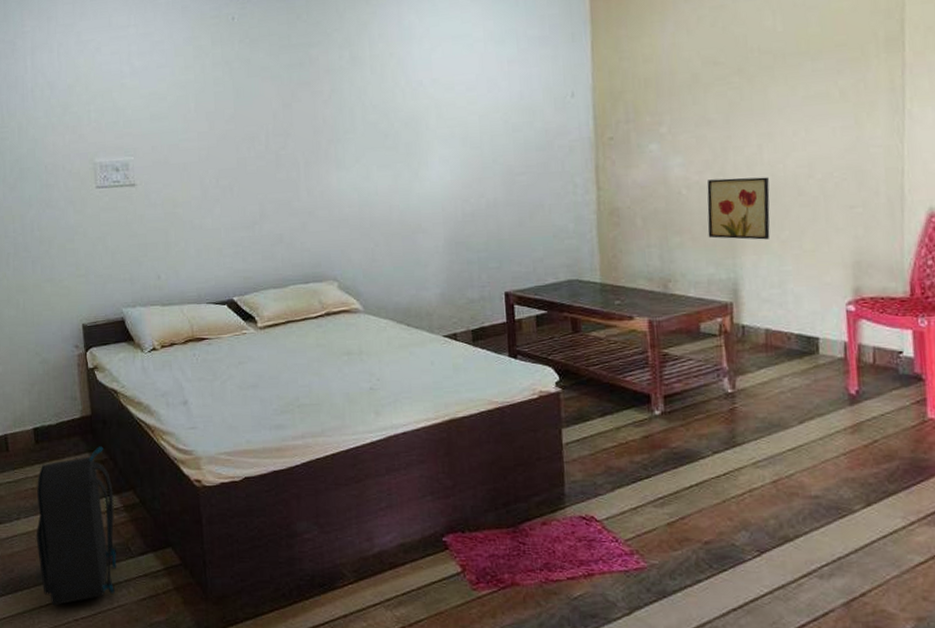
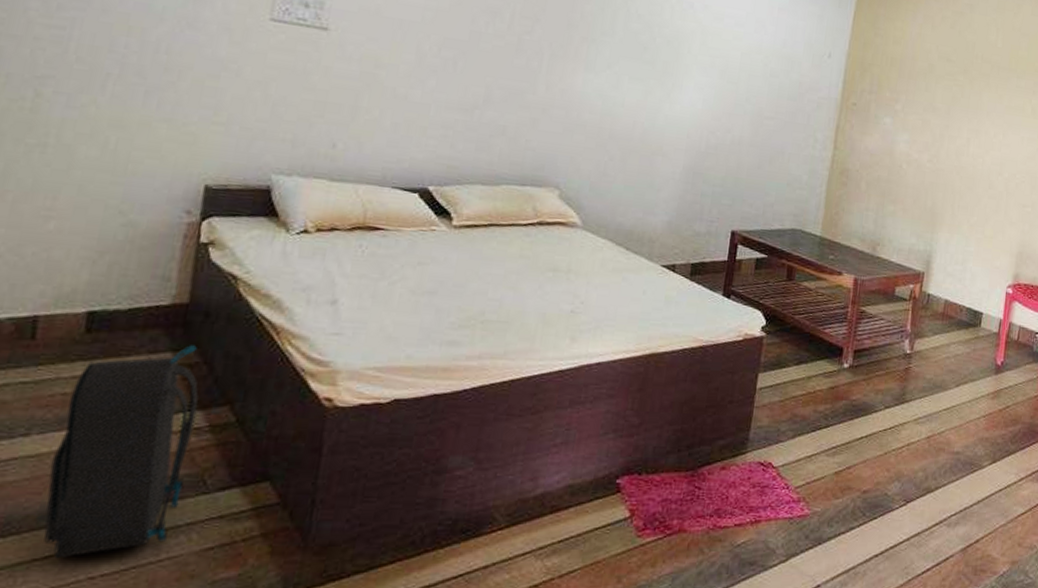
wall art: present [707,177,770,240] -> none [916,160,970,222]

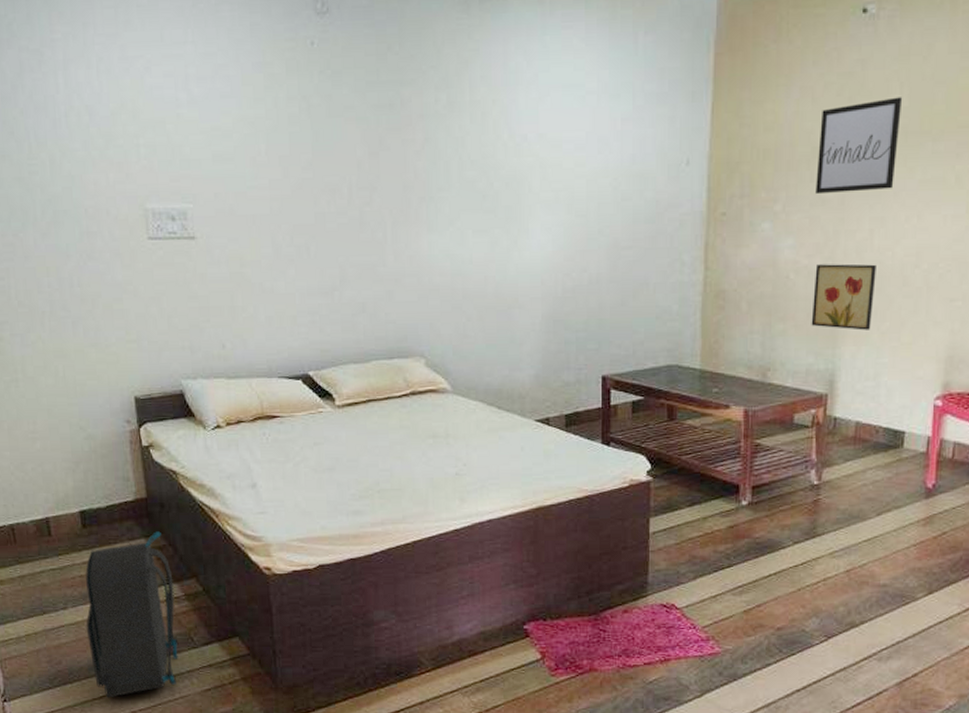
wall art: none [916,160,970,222] -> present [811,264,876,331]
wall art: none [928,36,998,109] -> present [815,97,903,195]

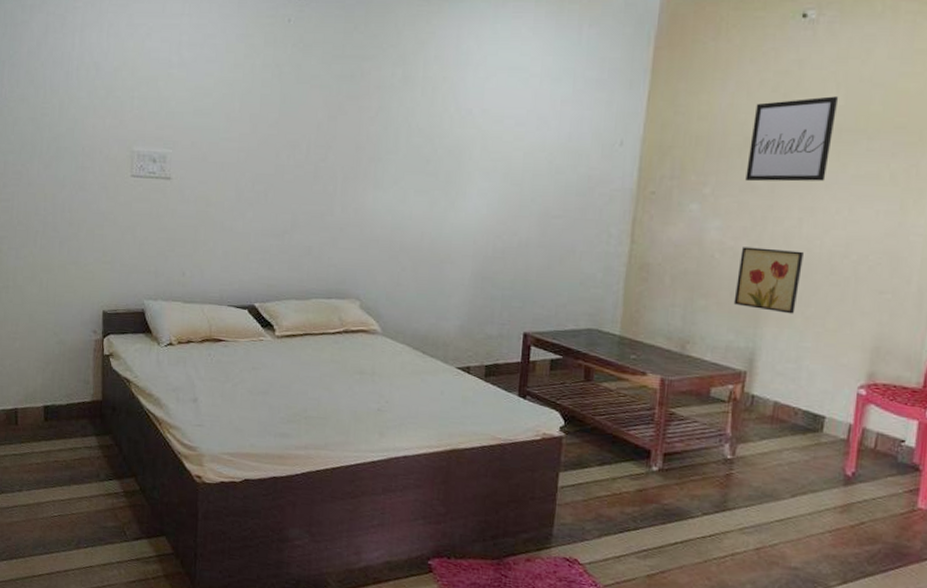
backpack: present [85,531,179,698] -> none [35,431,115,577]

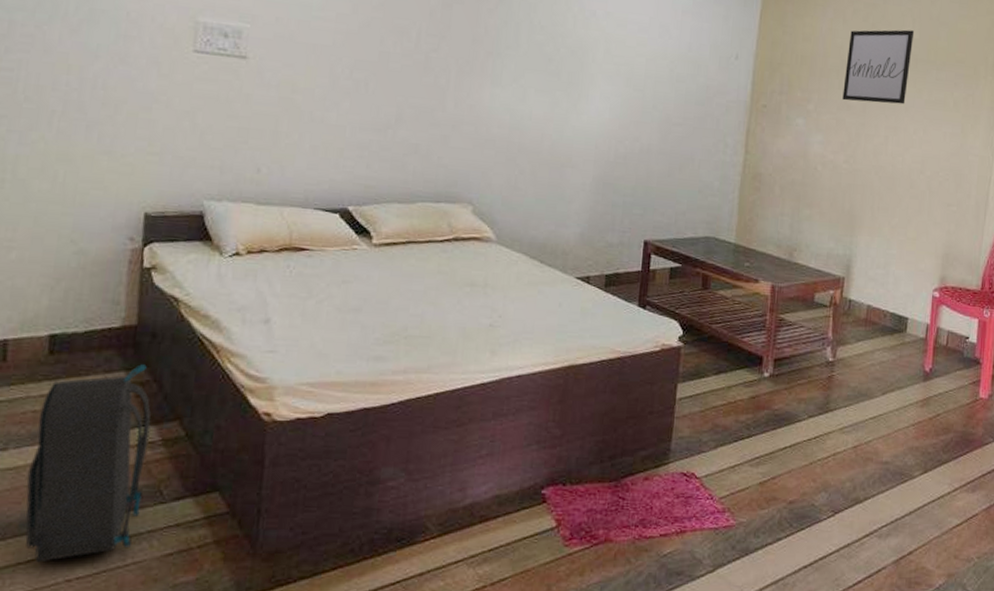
backpack: none [35,431,115,577] -> present [25,364,151,563]
wall art: present [733,247,804,314] -> none [833,160,889,224]

